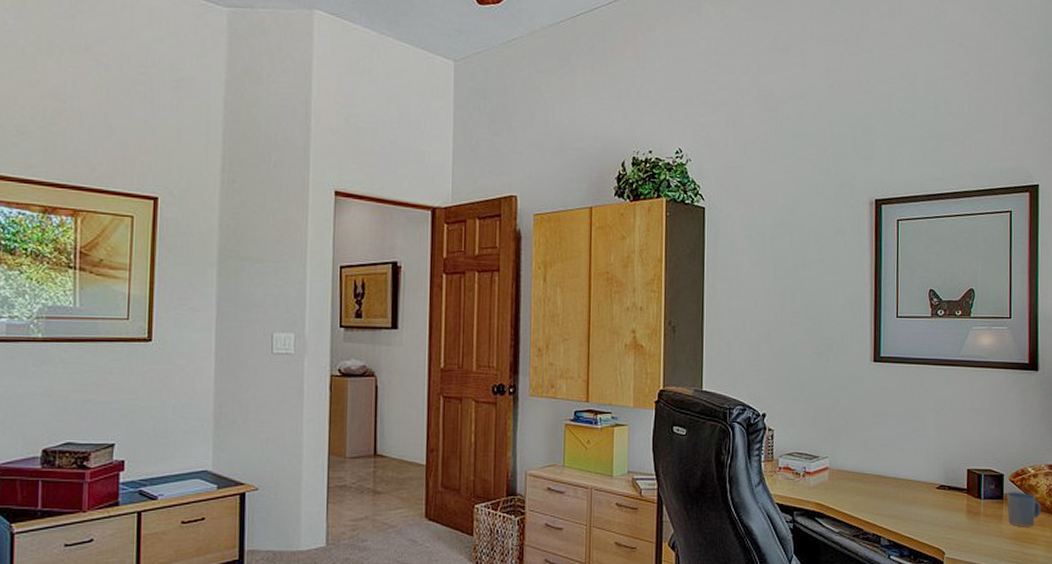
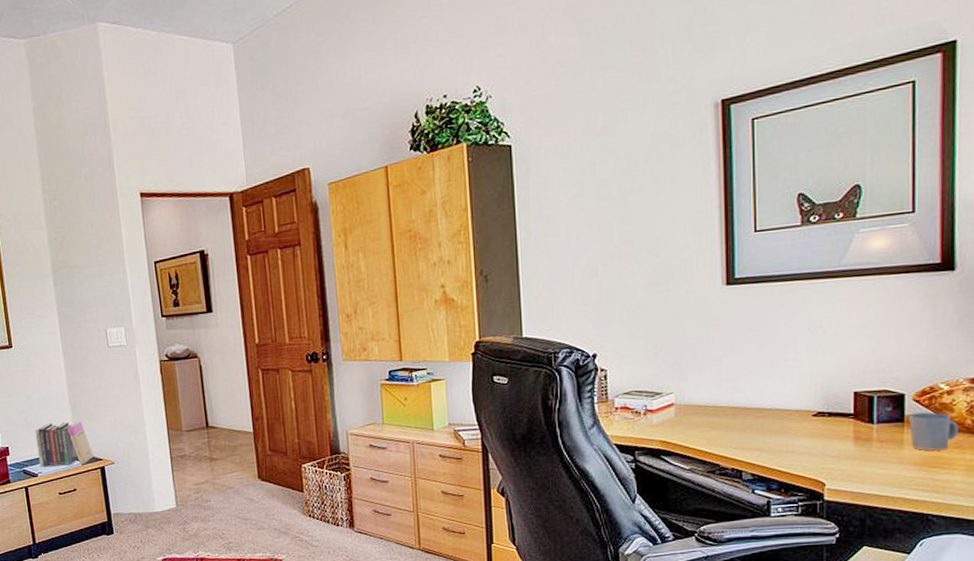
books: none [162,435,234,488] -> present [35,421,94,467]

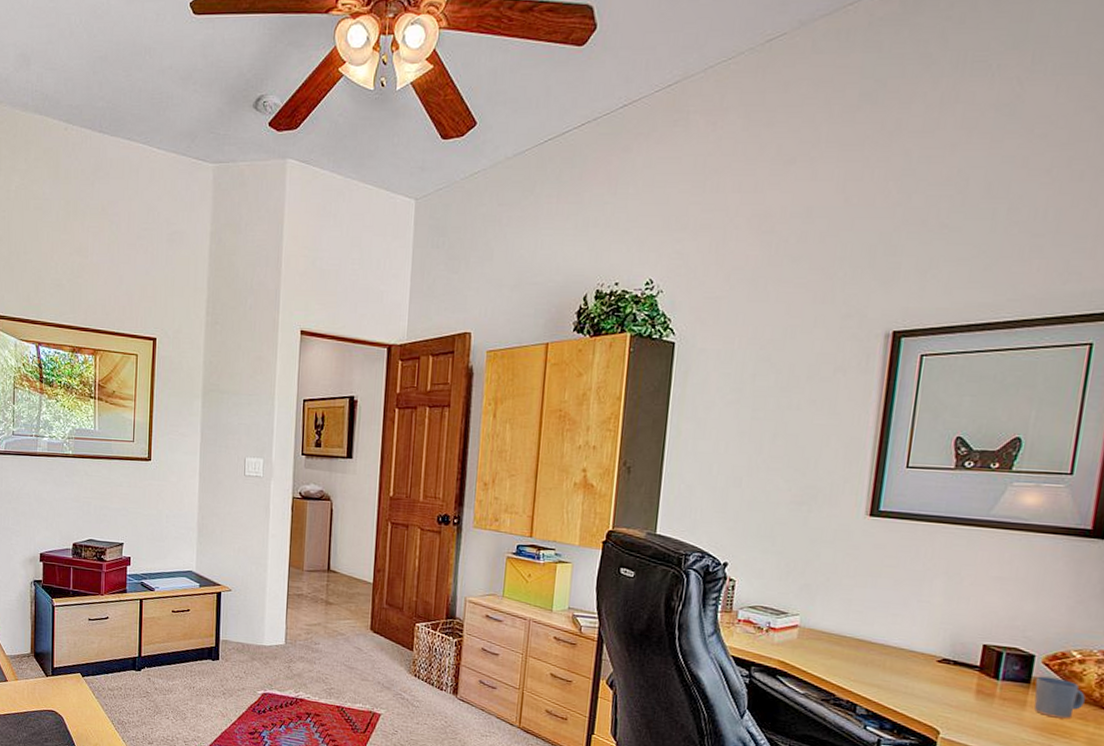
books: present [35,421,94,467] -> none [158,540,212,587]

